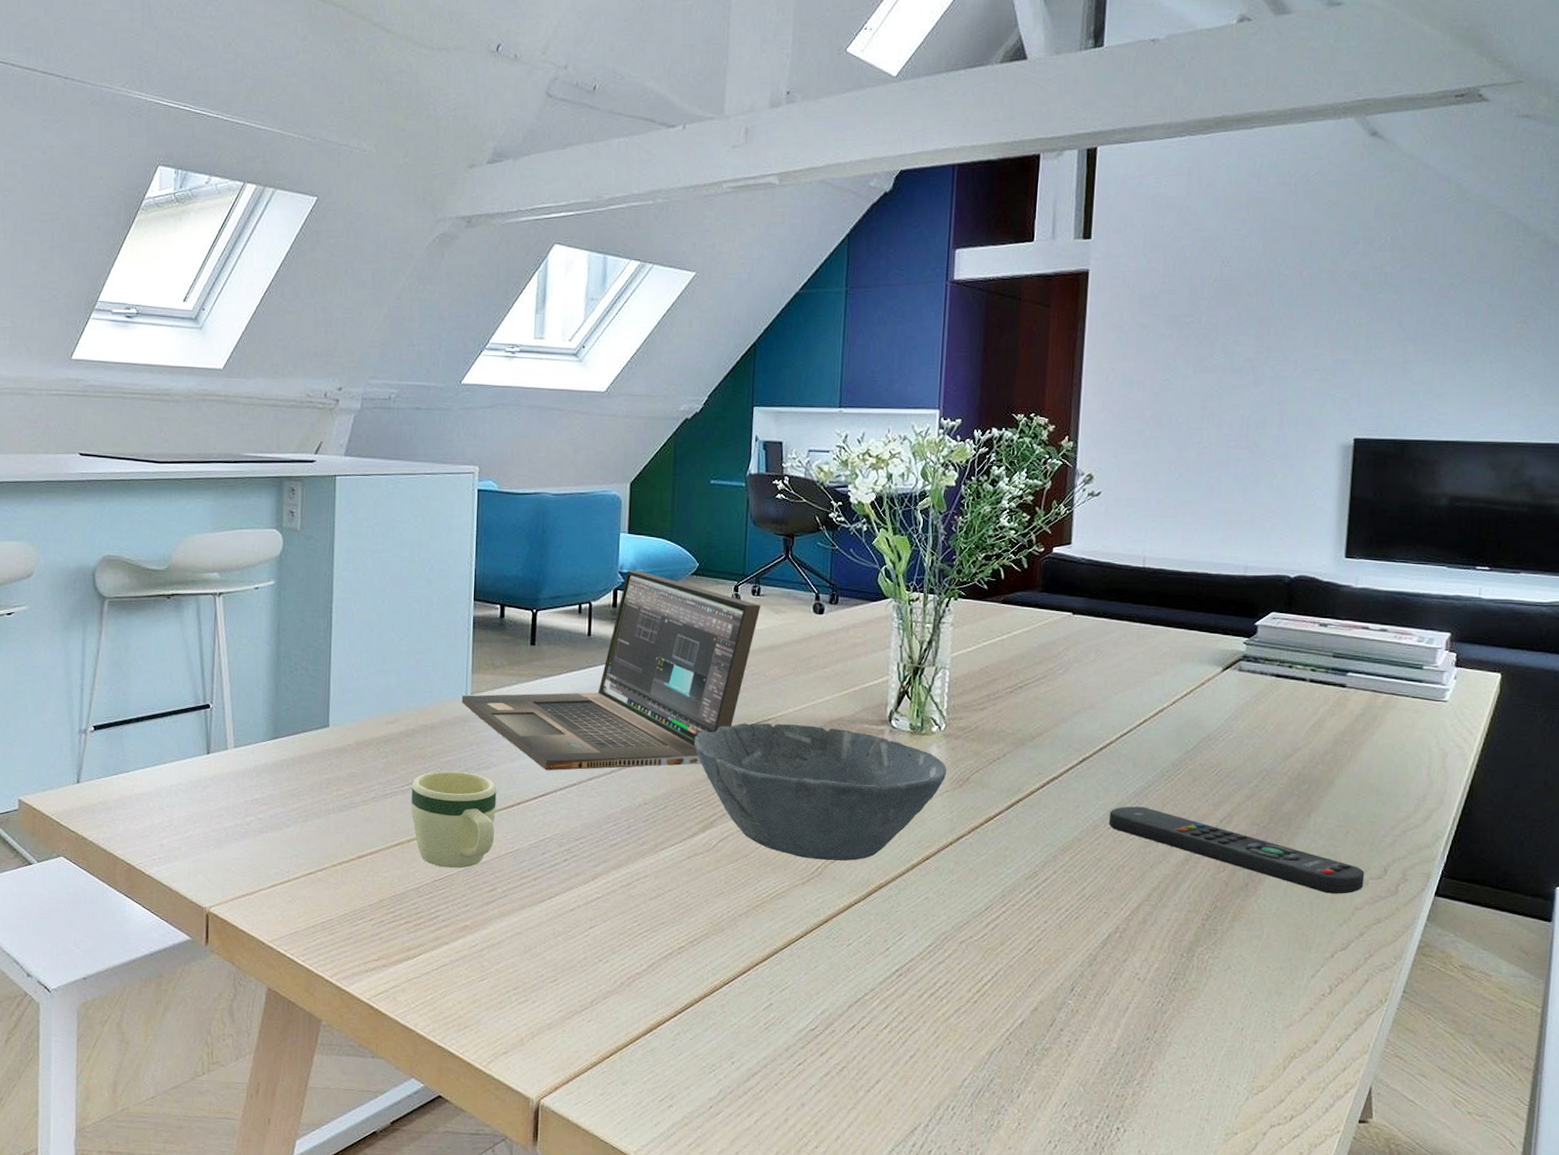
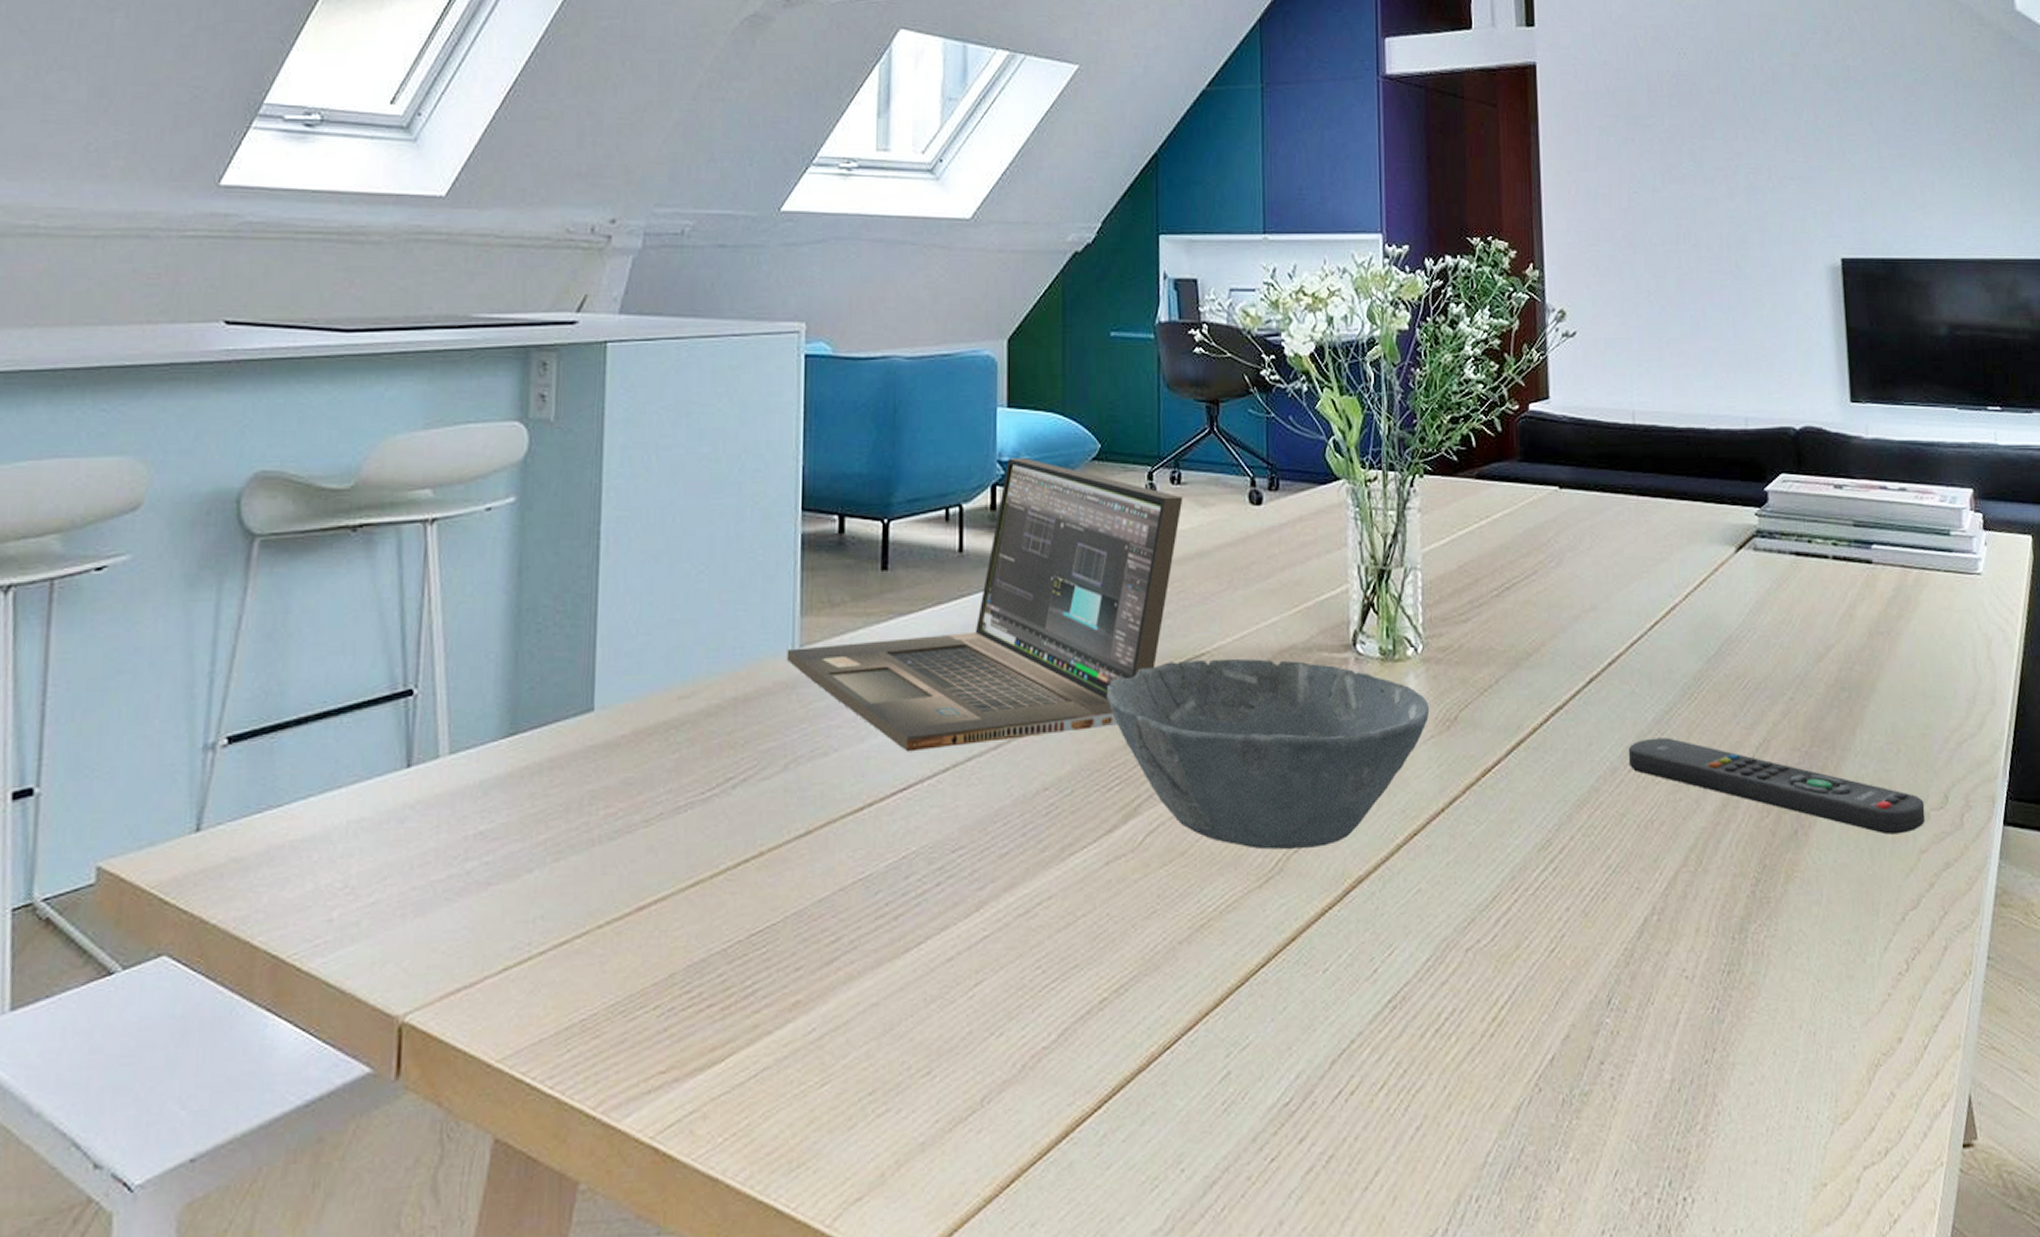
mug: present [411,771,497,868] -> none [714,763,839,914]

